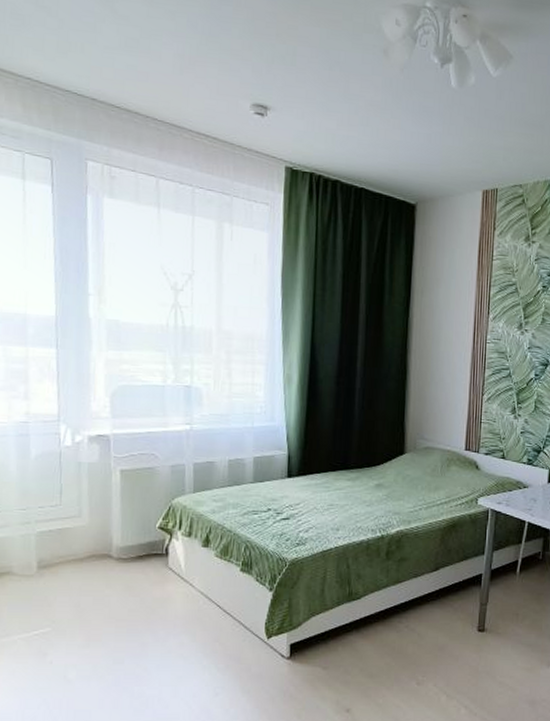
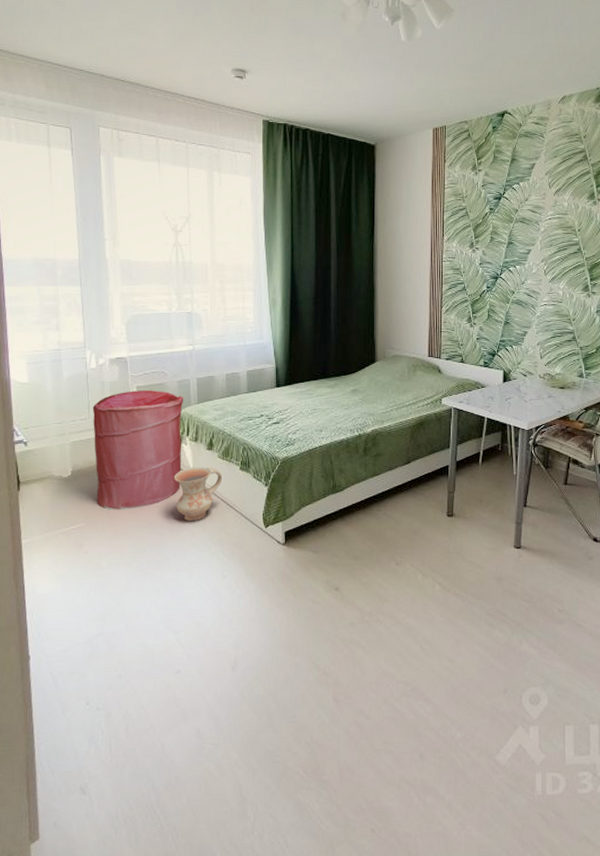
laundry hamper: none [65,474,177,614] -> present [92,390,184,510]
ceramic jug: none [160,566,220,628] -> present [173,467,223,521]

